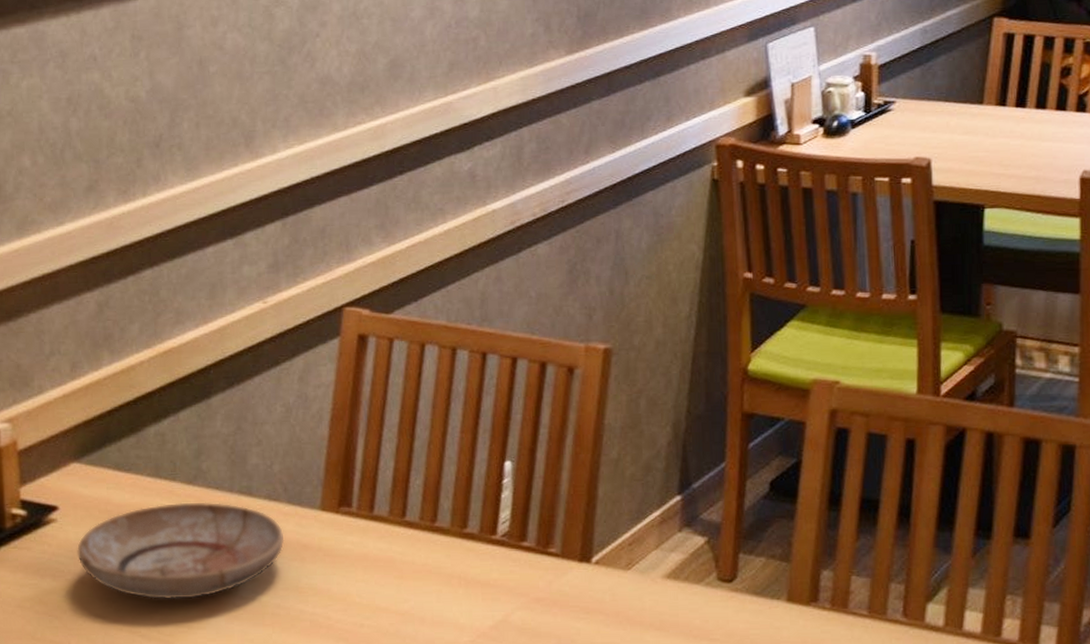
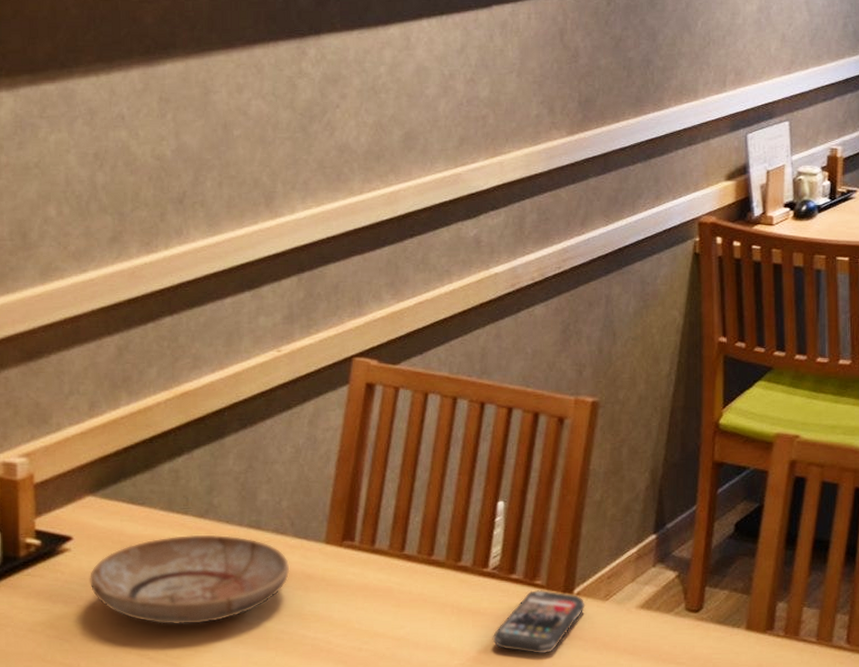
smartphone: none [504,558,605,630] -> present [492,589,586,654]

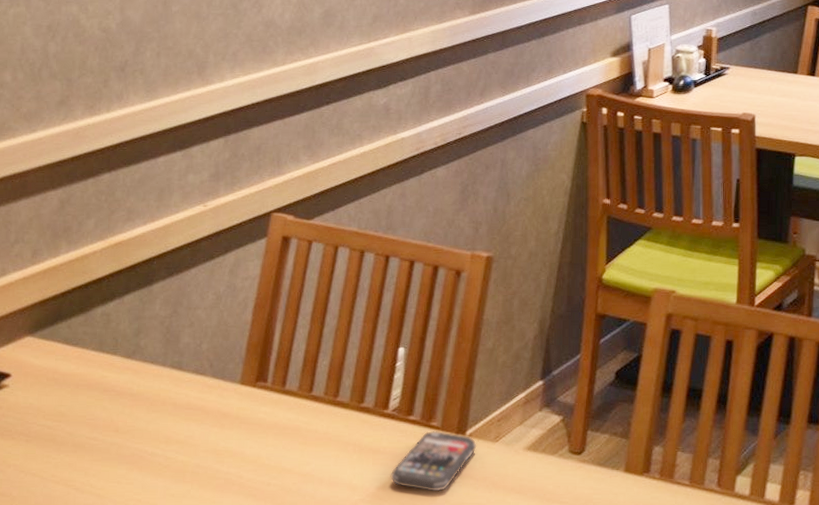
ceramic bowl: present [90,534,290,624] -> none [25,373,207,457]

